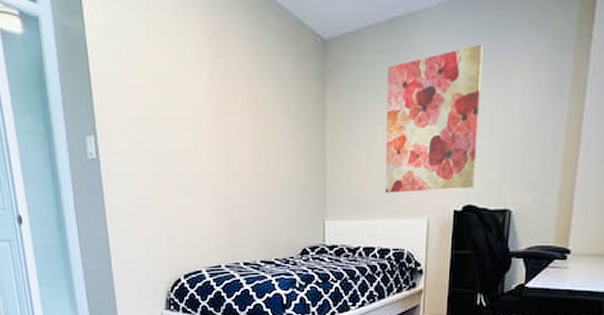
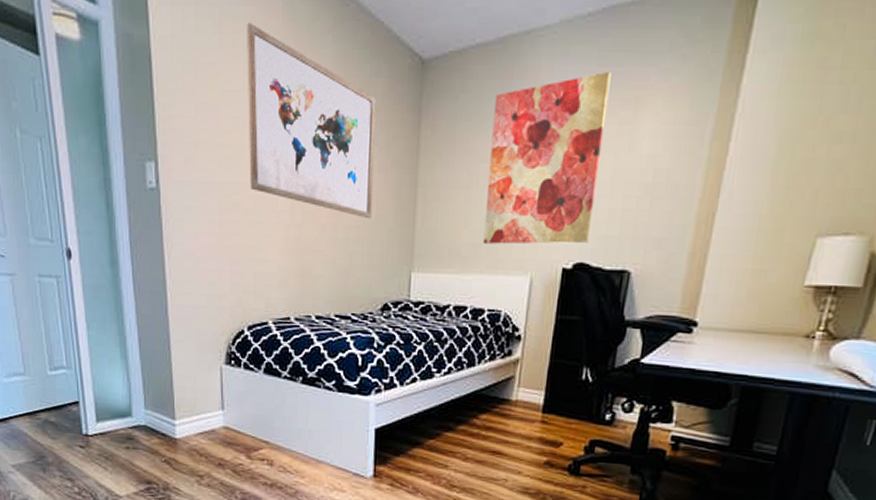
wall art: none [169,13,288,177] -> present [246,22,376,219]

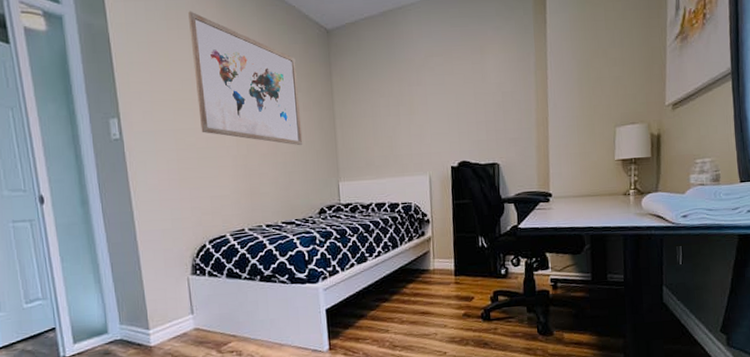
wall art: present [482,71,611,245] -> none [383,30,467,155]

